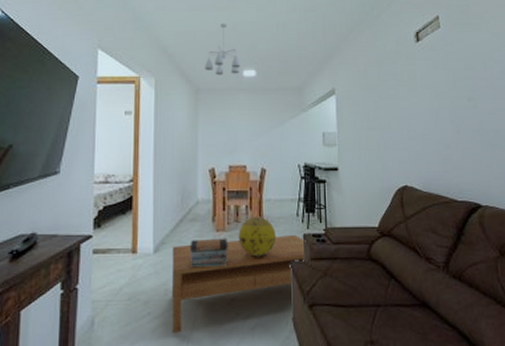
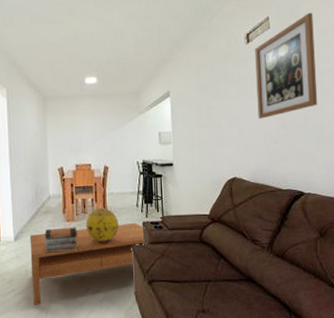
ceiling light fixture: present [205,22,241,75] -> none [50,34,83,84]
wall art: none [425,14,493,122] -> present [255,12,318,119]

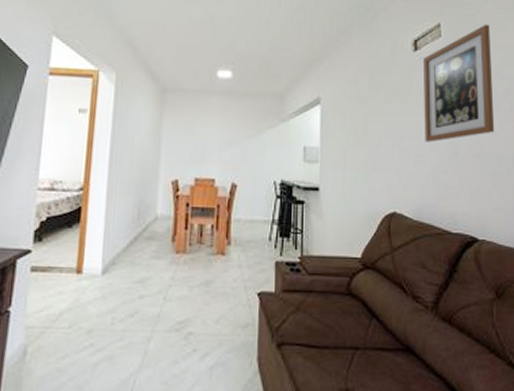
coffee table: present [29,222,145,305] -> none [117,261,278,369]
book stack: present [44,227,78,253] -> none [143,261,189,295]
decorative sphere: present [86,208,120,242] -> none [200,239,245,285]

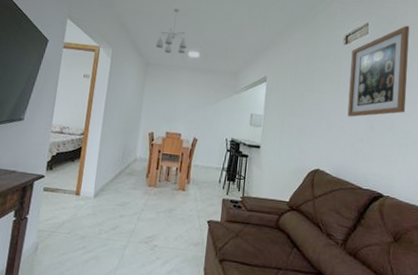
ceiling light fixture: none [174,15,215,75] -> present [156,8,187,54]

